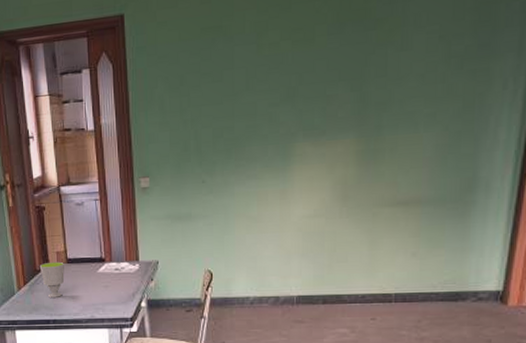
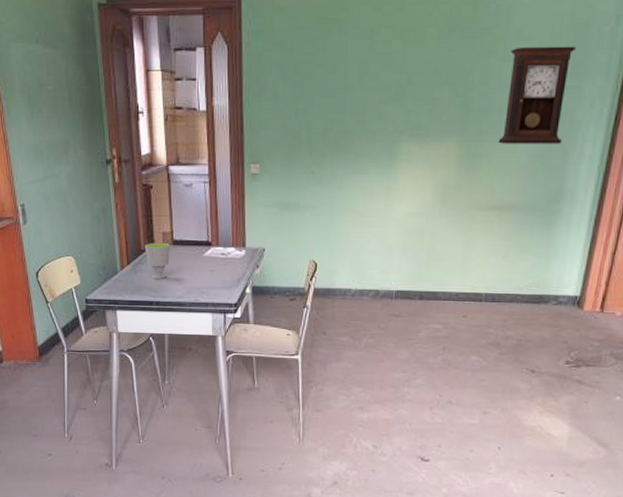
pendulum clock: none [400,26,483,136] -> present [498,46,577,144]

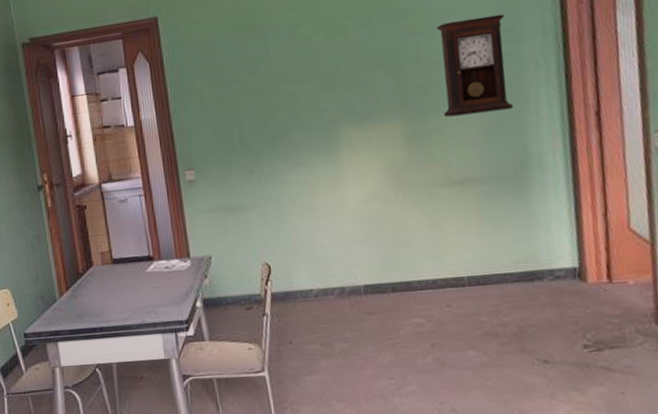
cup: present [144,242,170,279] -> none [82,262,111,303]

